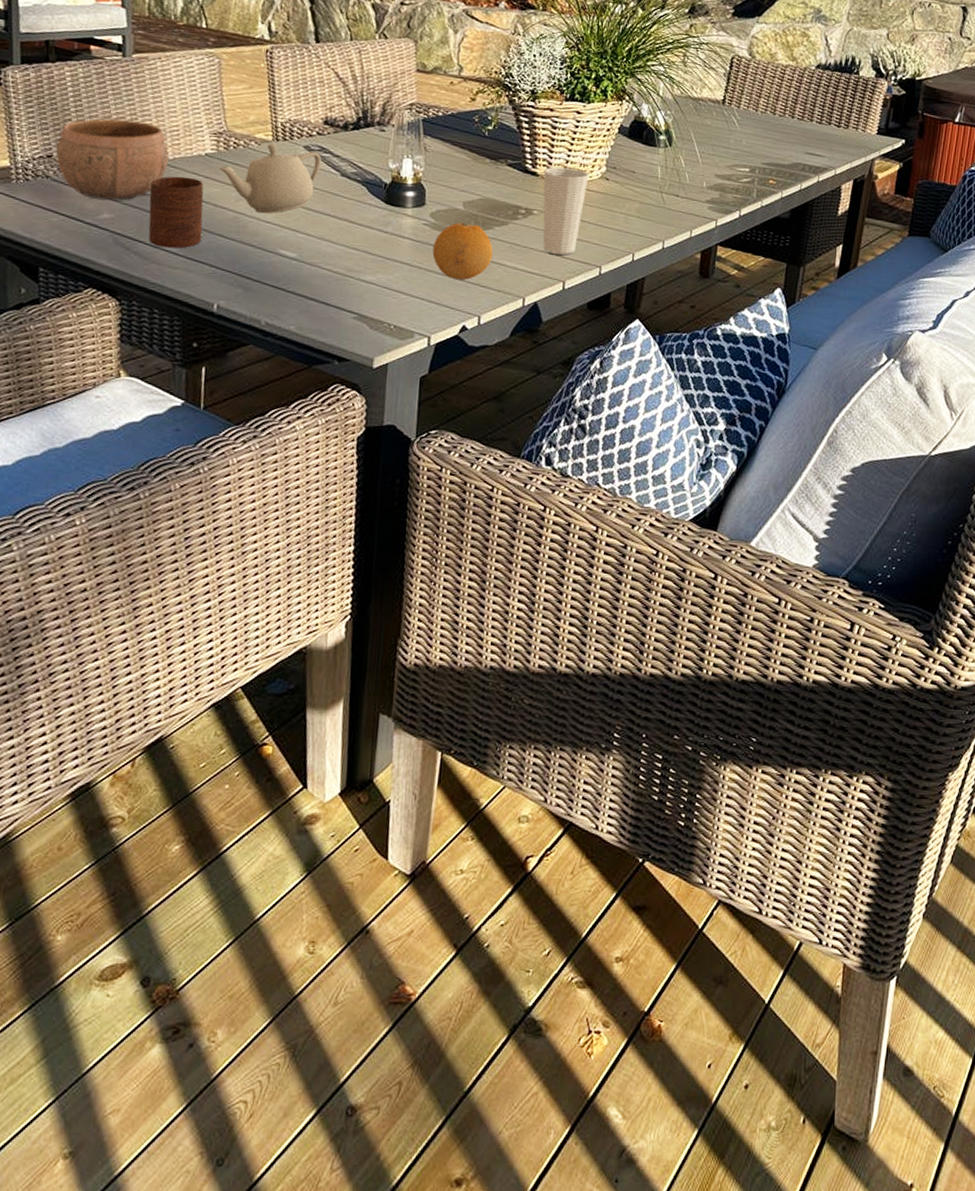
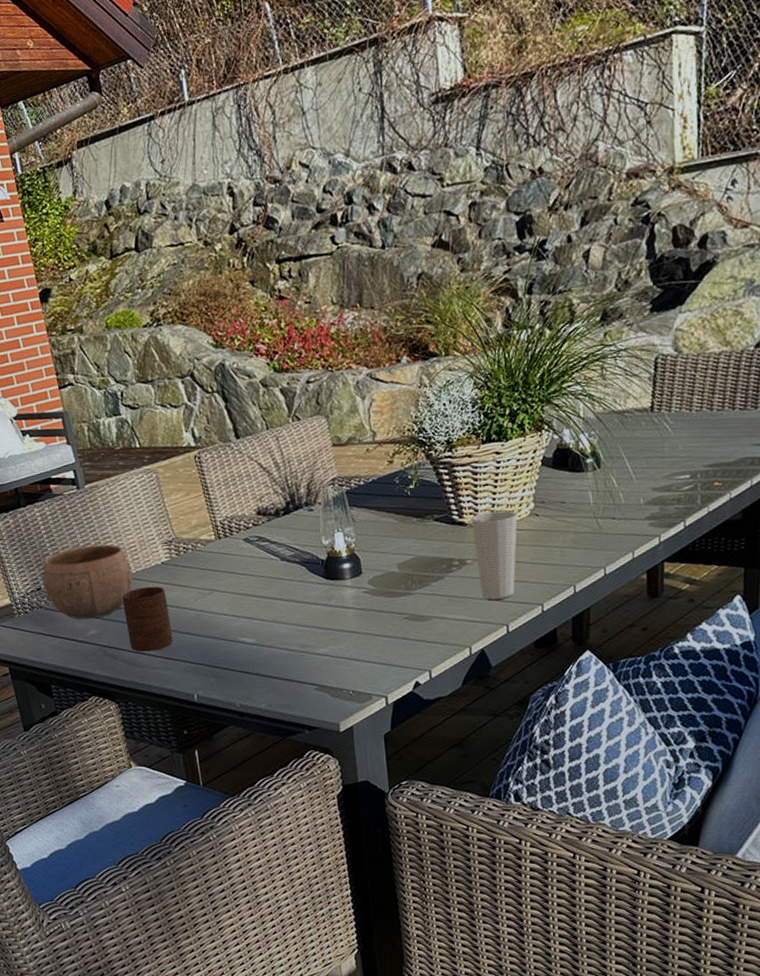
teapot: present [218,143,321,214] -> none [175,542,262,608]
fruit: present [432,222,493,280] -> none [376,583,434,640]

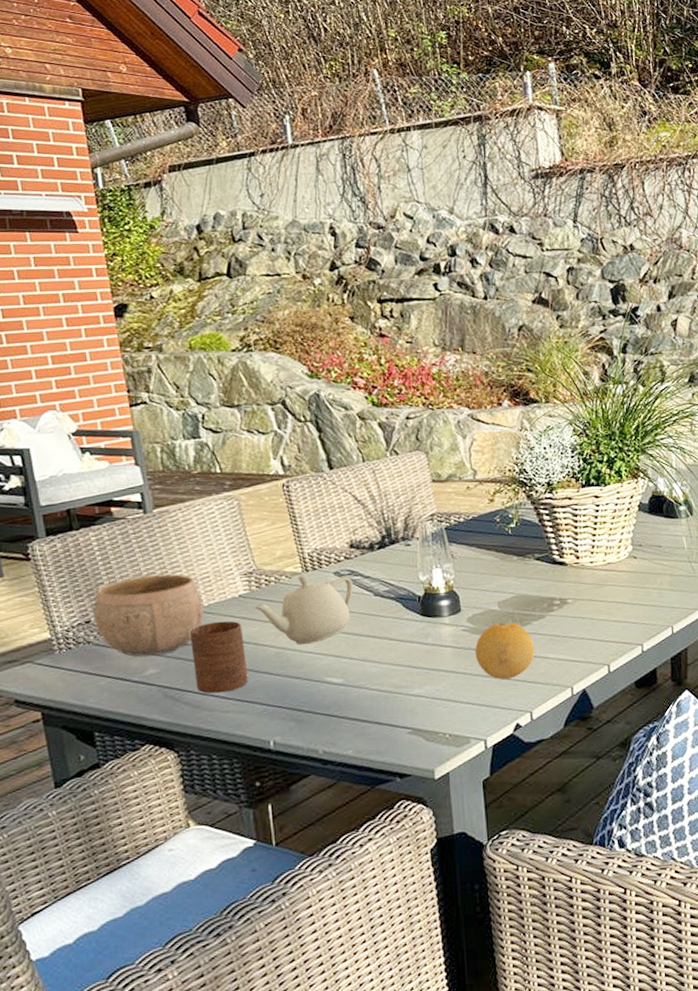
teapot: none [175,542,262,608] -> present [254,574,353,645]
fruit: none [376,583,434,640] -> present [475,622,535,680]
cup: present [471,510,518,600] -> none [571,552,617,640]

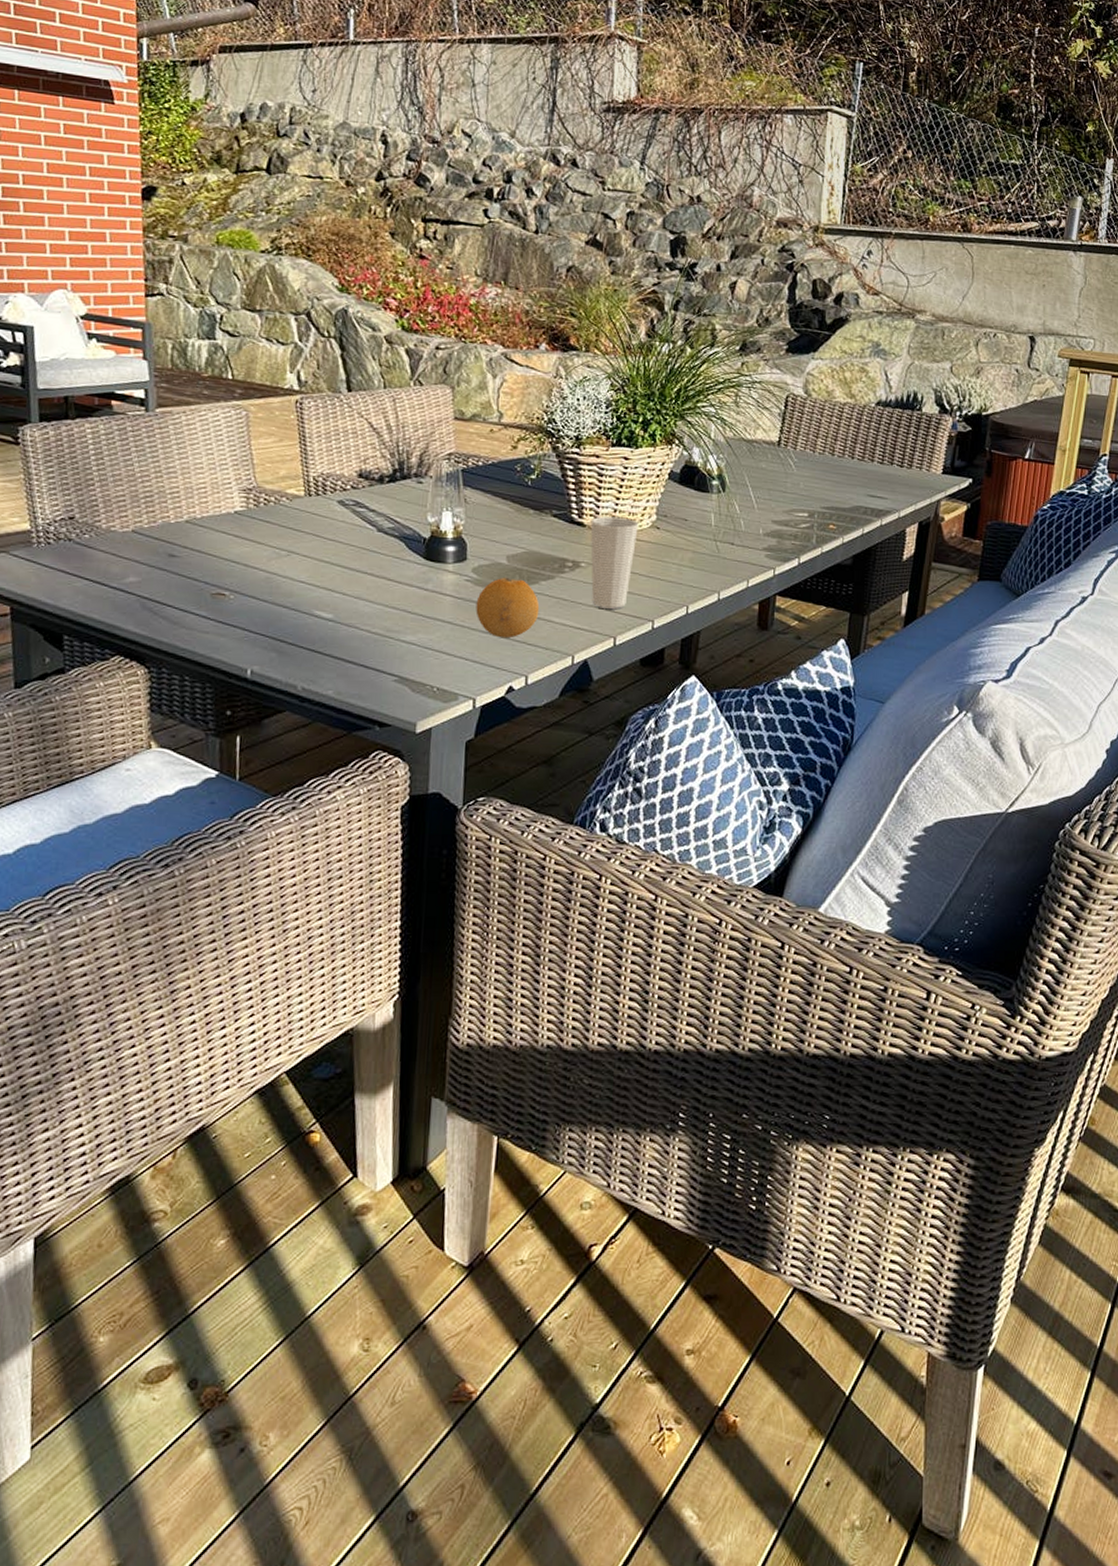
bowl: present [93,574,204,657] -> none [78,477,196,563]
cup: present [190,620,248,694] -> none [177,535,234,612]
teapot: present [254,574,353,645] -> none [248,499,356,573]
cup: none [571,552,617,640] -> present [590,516,639,610]

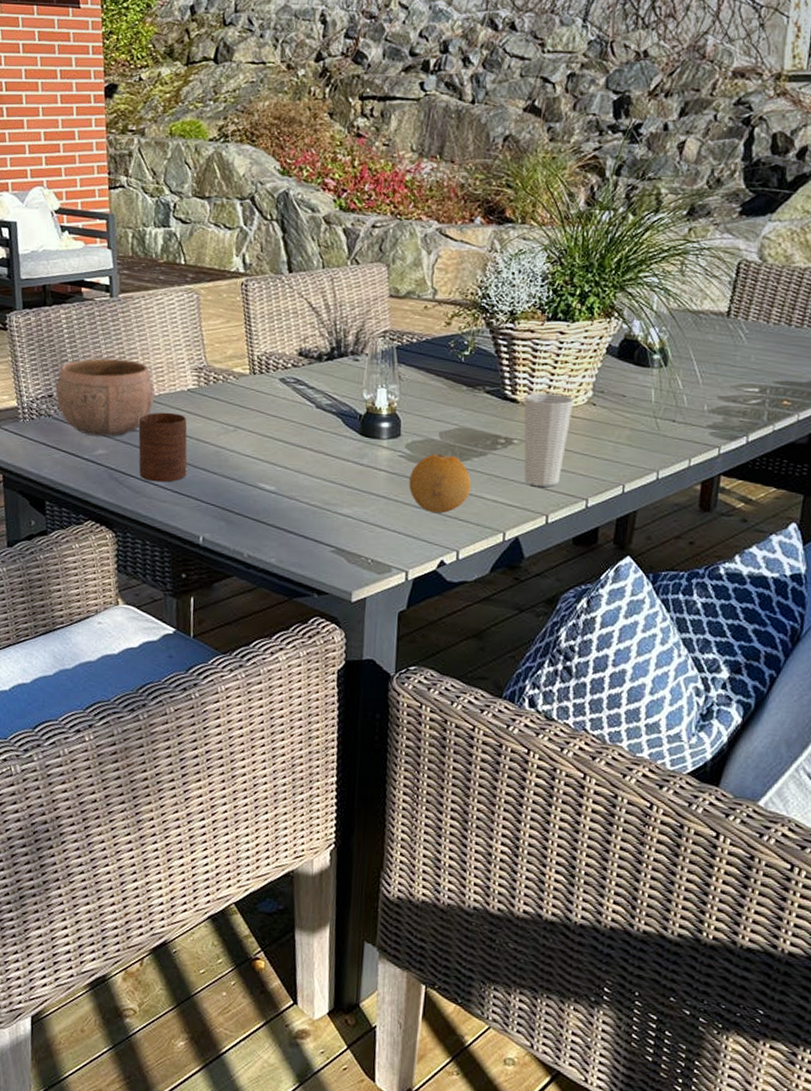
bowl: none [78,477,196,563] -> present [56,358,155,437]
cup: none [177,535,234,612] -> present [138,412,187,483]

